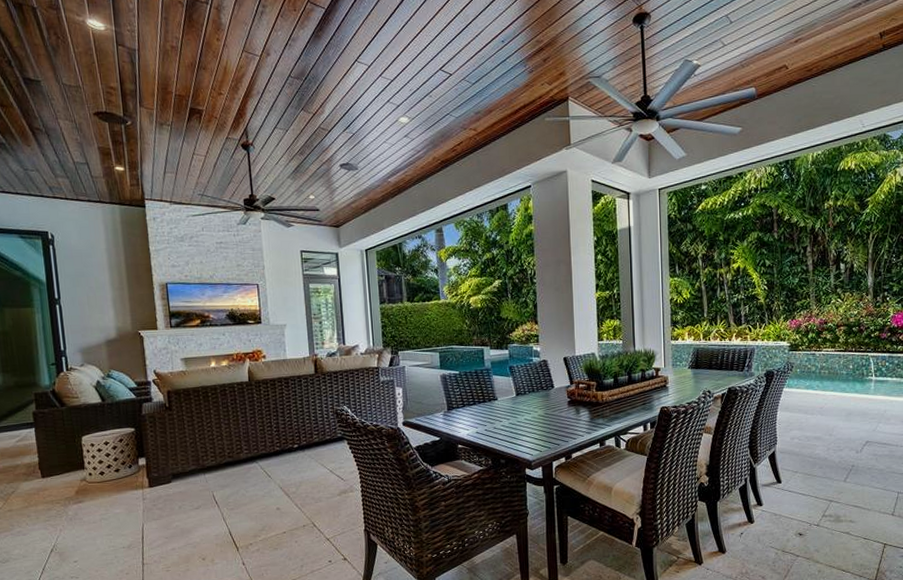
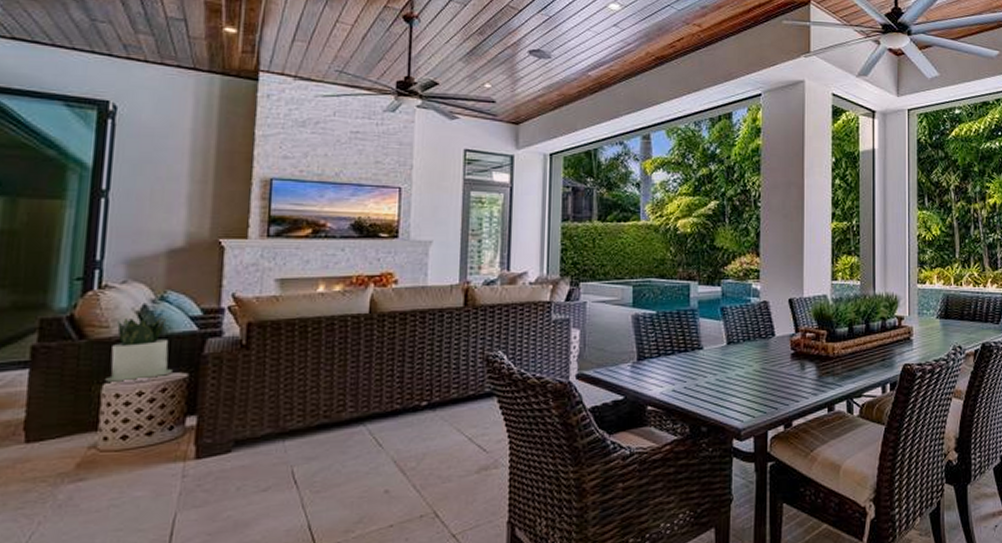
planter: none [83,388,124,437] -> present [105,315,173,384]

